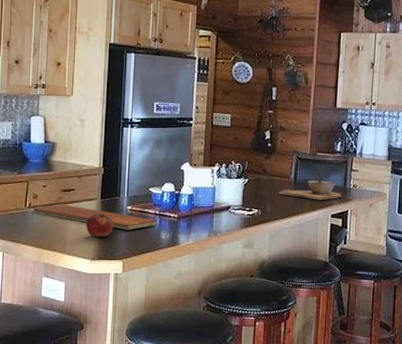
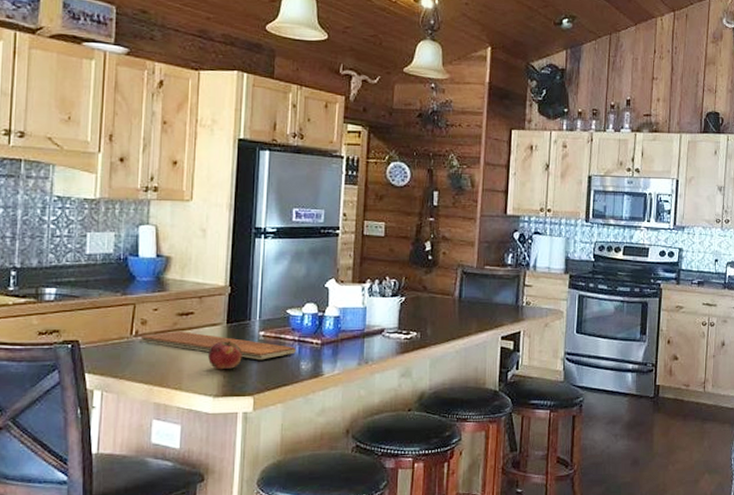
bowl: present [279,171,342,200] -> none [441,287,513,320]

